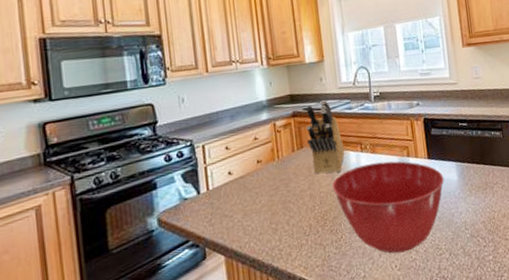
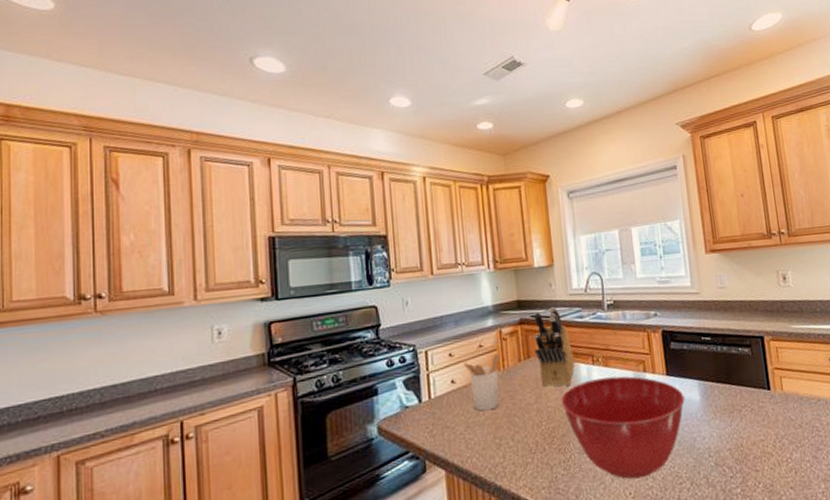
utensil holder: none [240,145,275,200] -> present [463,354,500,412]

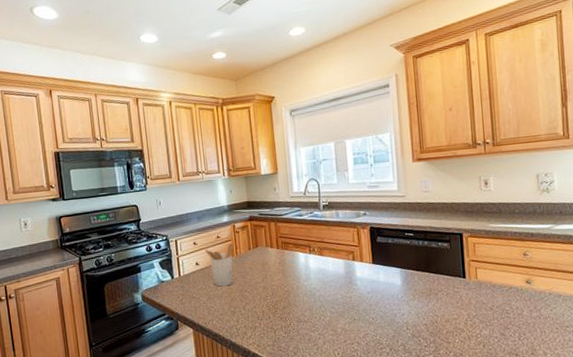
knife block: present [533,307,575,387] -> none [261,207,295,270]
mixing bowl: present [561,376,685,479] -> none [283,263,388,343]

